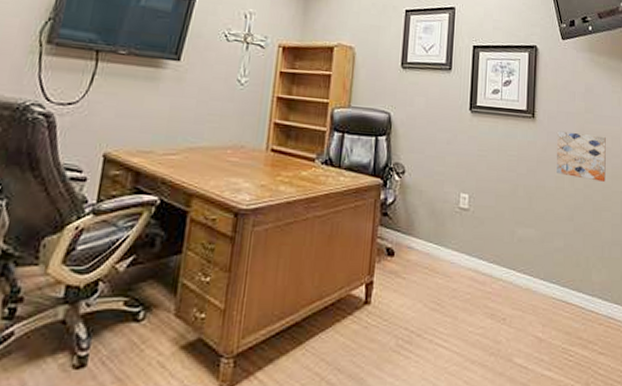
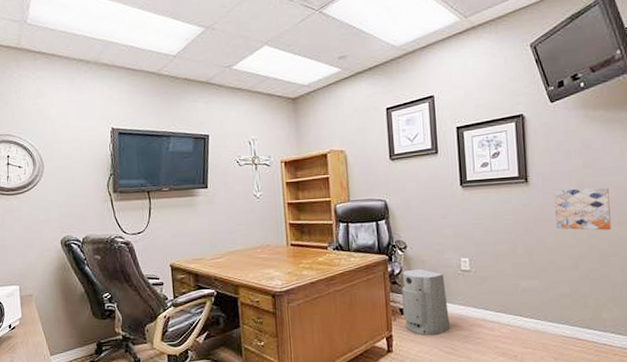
air purifier: none [388,199,441,286] -> present [402,268,450,336]

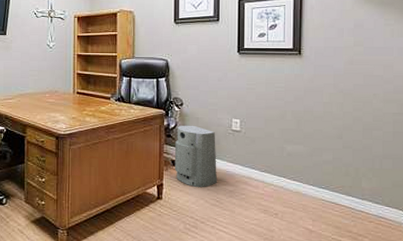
wall art: present [554,187,611,231] -> none [325,64,377,105]

